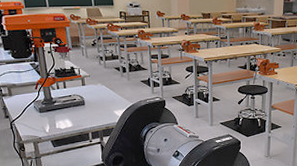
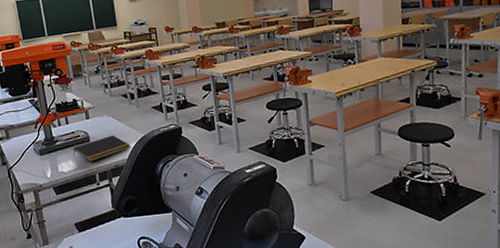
notepad: none [70,102,121,122] -> present [73,135,131,162]

